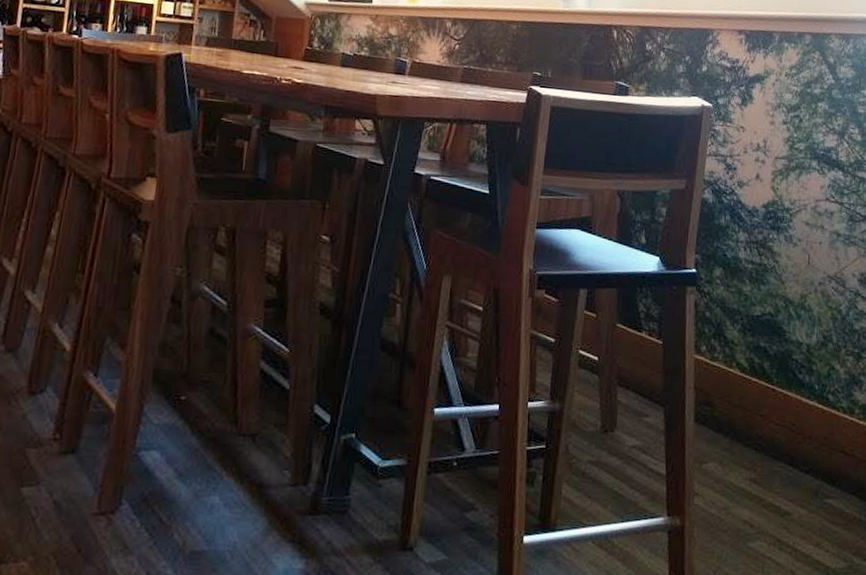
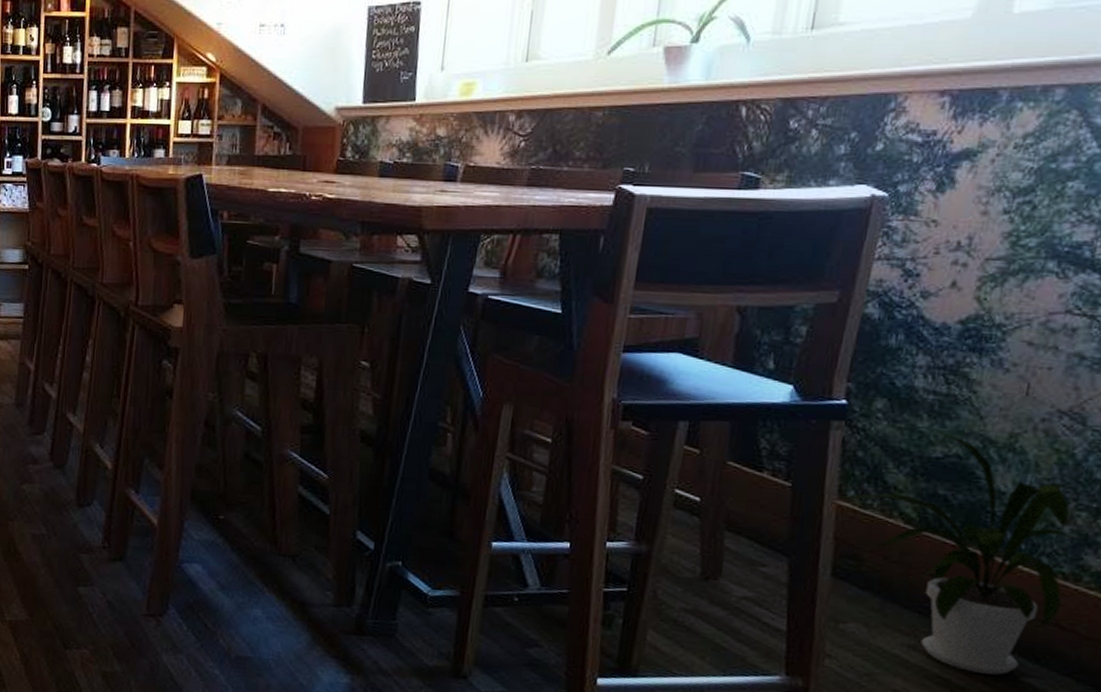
house plant: none [695,293,850,499] -> present [839,429,1080,675]

